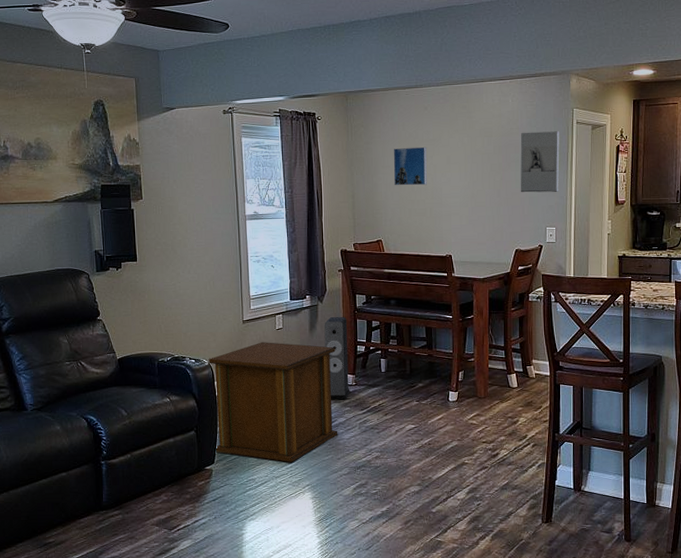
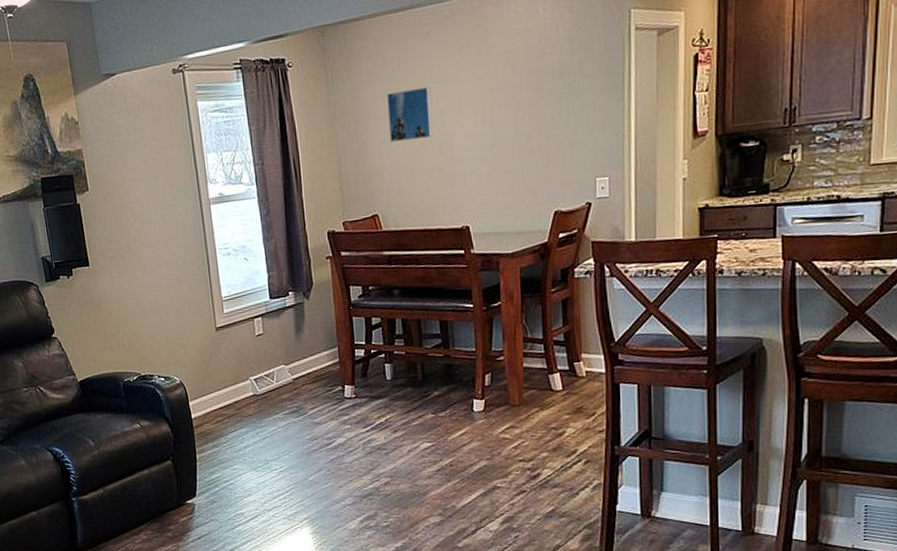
side table: present [209,342,338,463] -> none [180,351,338,494]
speaker: present [324,317,350,400] -> none [313,315,349,417]
wall sculpture: present [520,131,560,193] -> none [556,43,613,135]

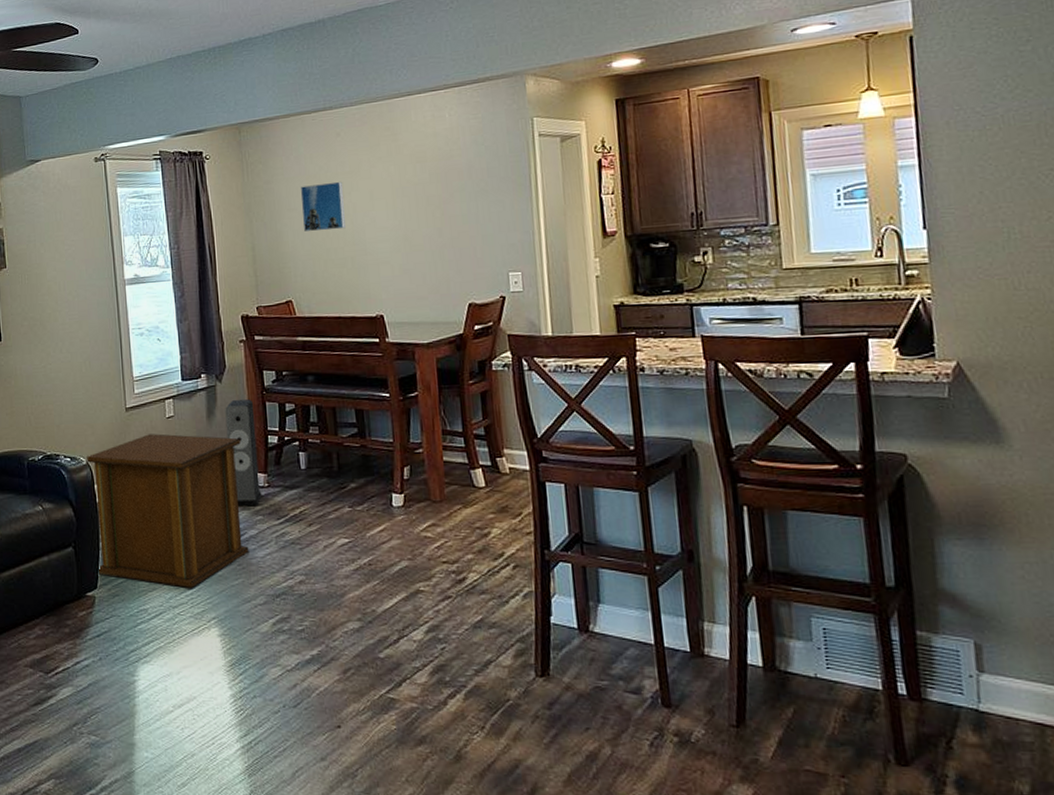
side table: none [180,351,338,494] -> present [87,433,250,589]
speaker: none [313,315,349,417] -> present [225,400,262,507]

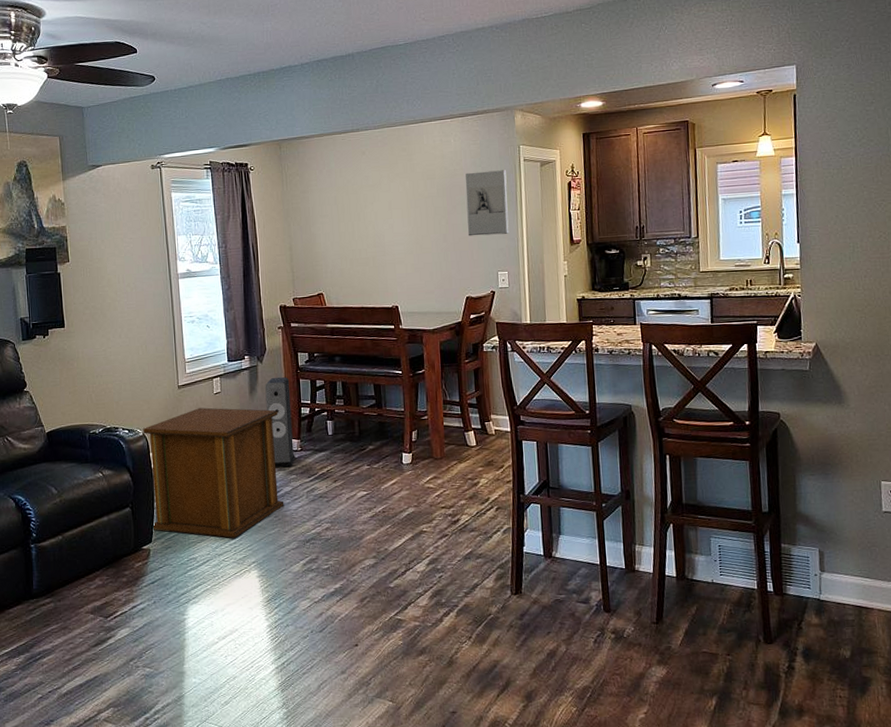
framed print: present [300,181,346,232] -> none [331,193,368,236]
wall sculpture: none [464,148,522,230] -> present [465,170,509,236]

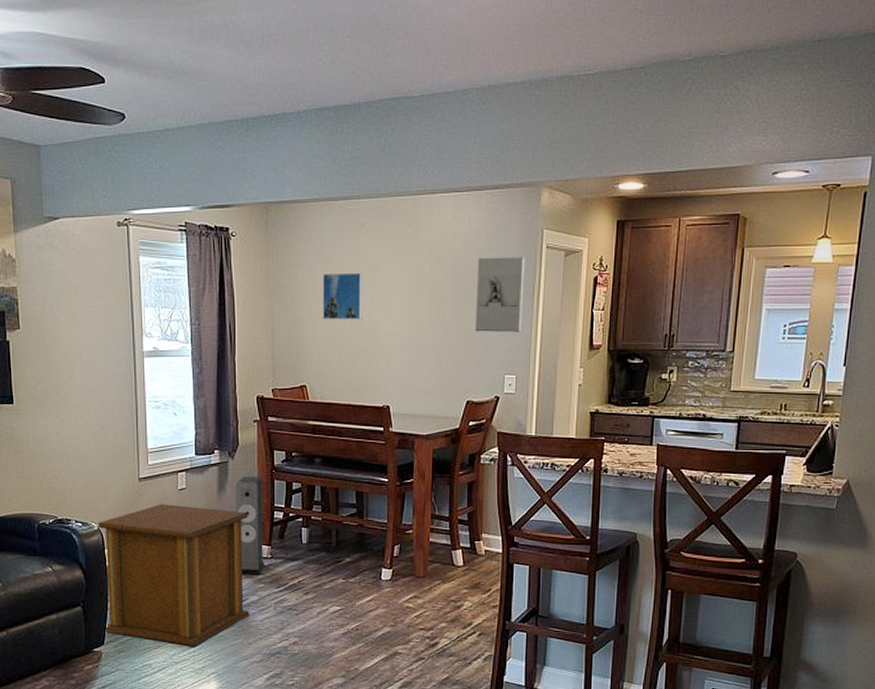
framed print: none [331,193,368,236] -> present [322,272,364,320]

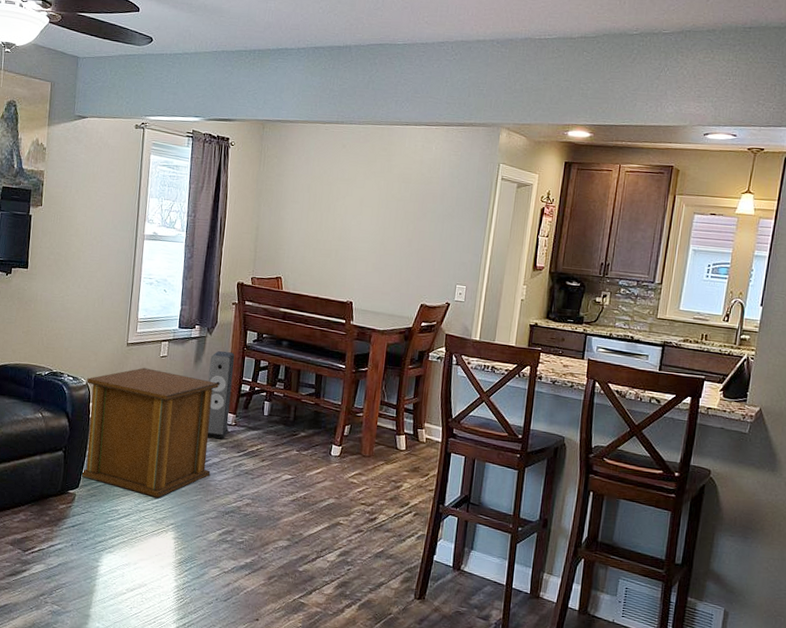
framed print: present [322,272,364,320] -> none [301,184,341,226]
wall sculpture: present [474,257,525,332] -> none [433,182,482,249]

